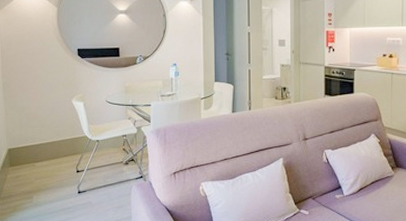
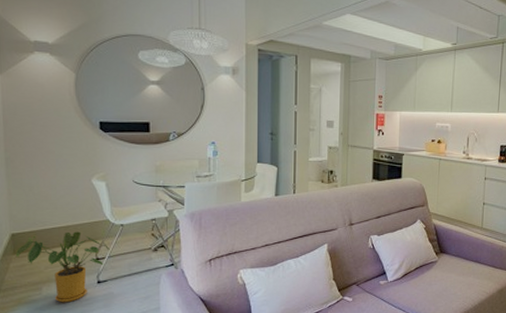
house plant: none [11,147,88,210] -> present [15,231,110,303]

